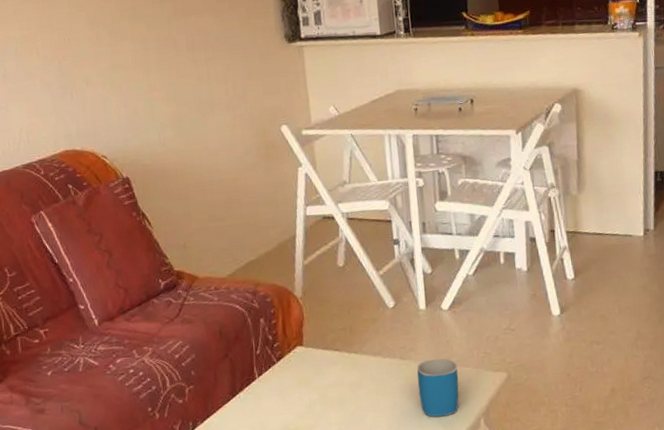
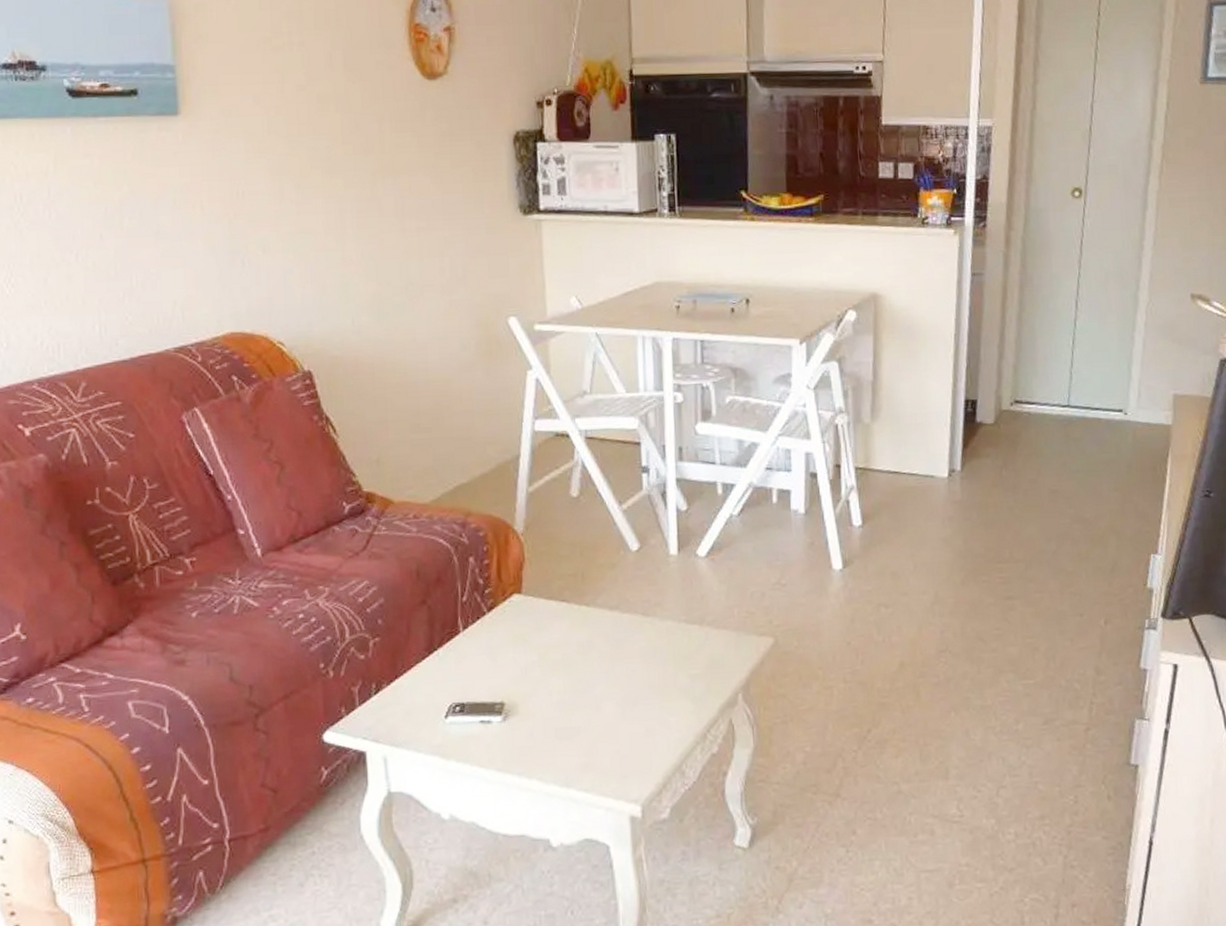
mug: present [417,358,459,417] -> none [662,616,714,689]

